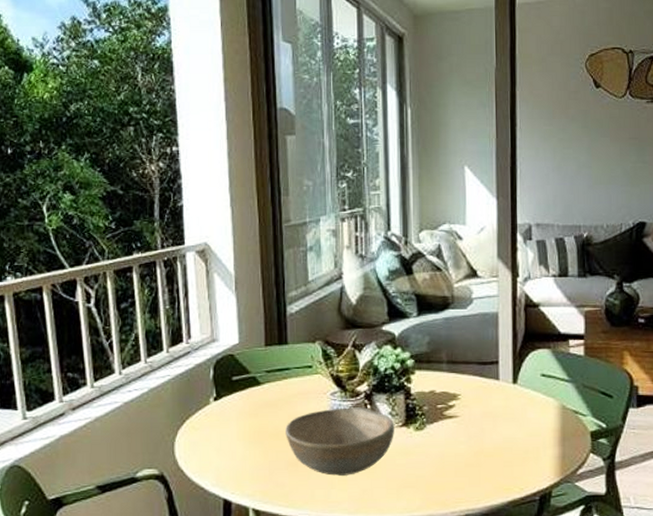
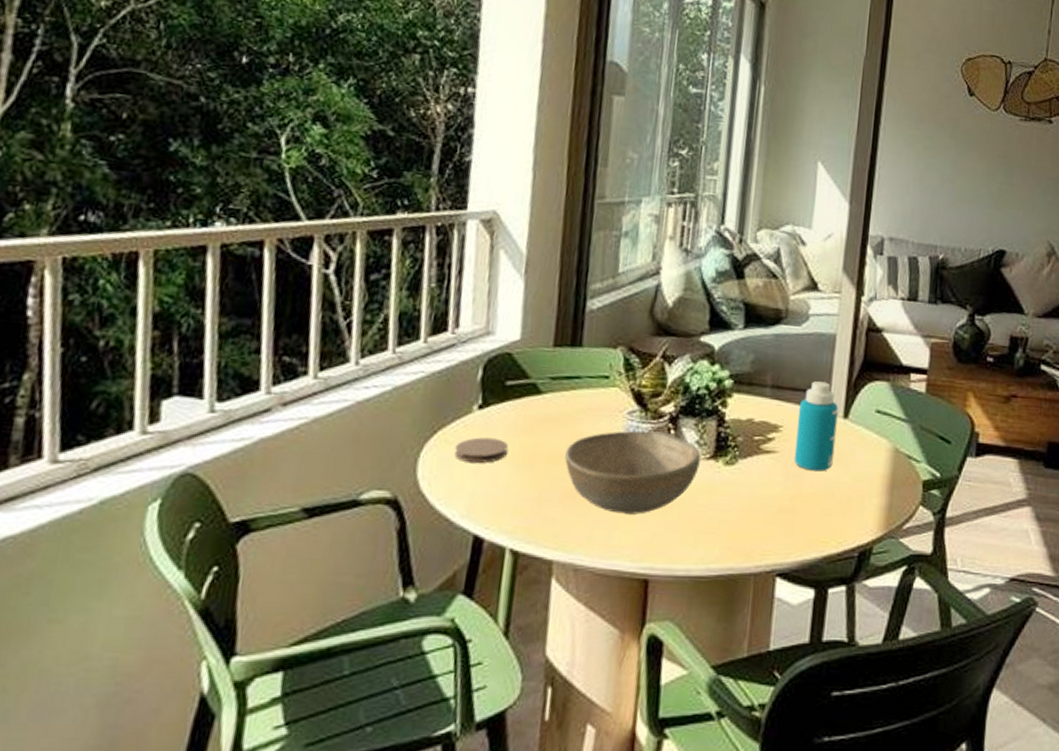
coaster: none [201,422,241,443] -> present [454,437,509,463]
bottle: none [472,354,508,430] -> present [793,381,839,472]

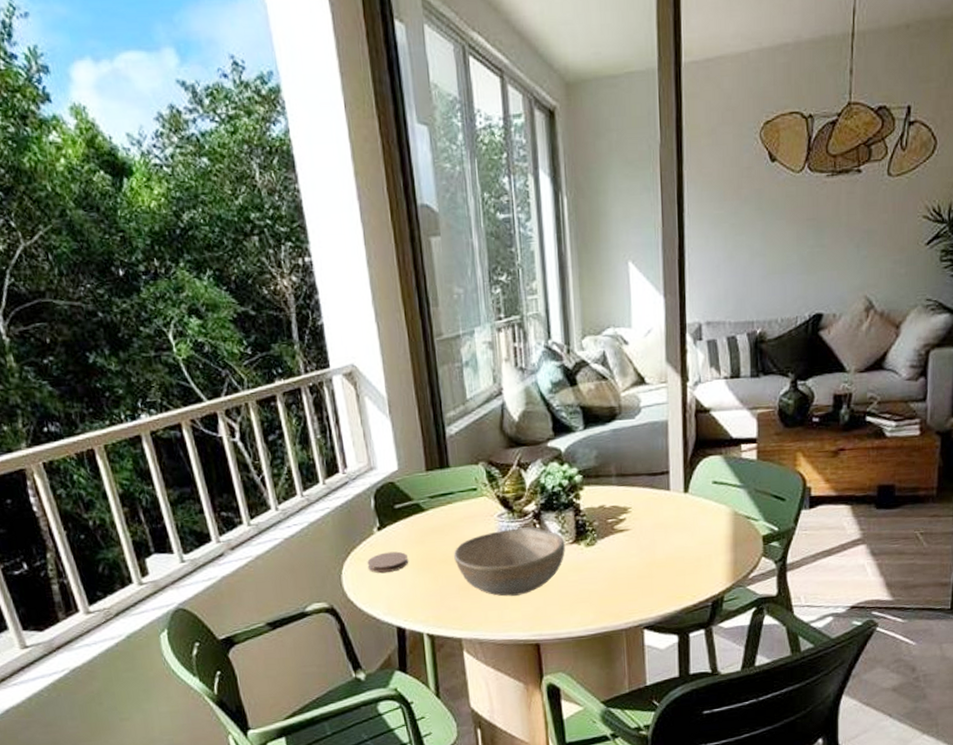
bottle: present [793,381,839,472] -> none [643,464,680,541]

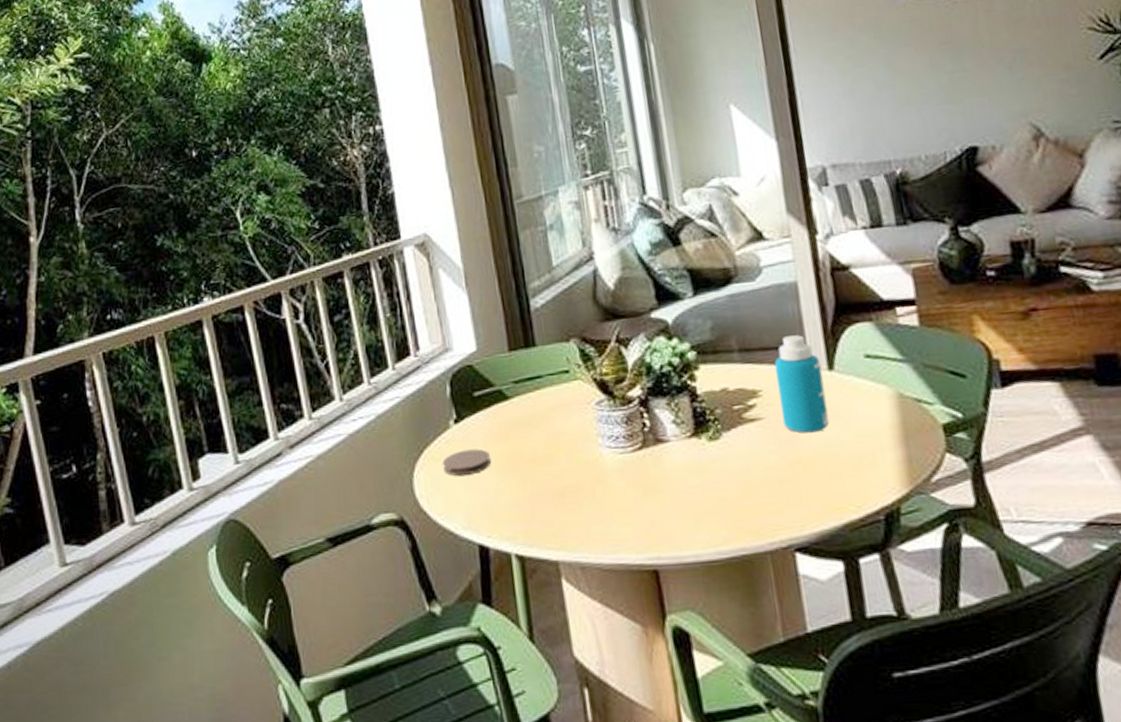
bowl: present [454,526,565,597] -> none [545,416,683,506]
bottle: none [643,464,680,541] -> present [774,335,830,433]

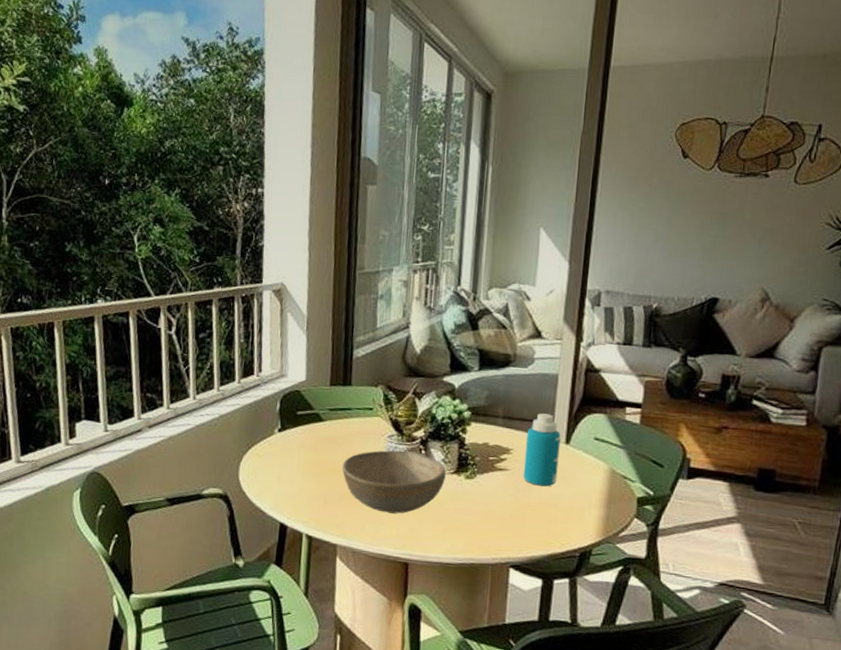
coaster: present [442,449,492,476] -> none [263,452,301,471]
bowl: none [545,416,683,506] -> present [342,450,446,514]

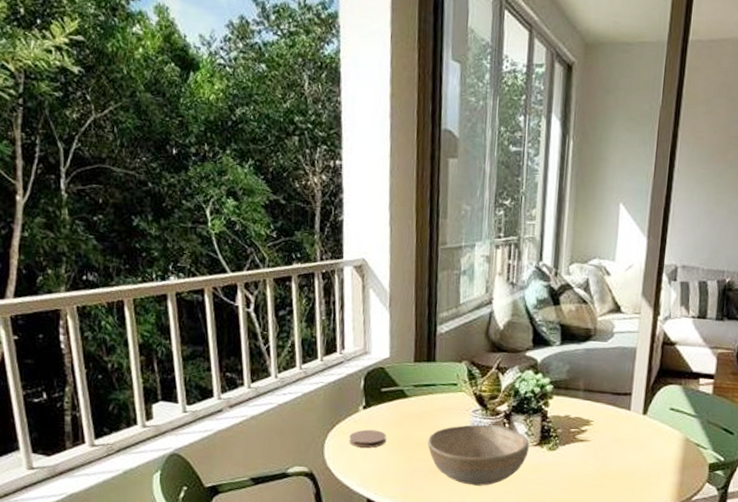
coaster: none [263,452,301,471] -> present [349,429,387,448]
bottle: present [523,413,561,487] -> none [602,386,639,456]

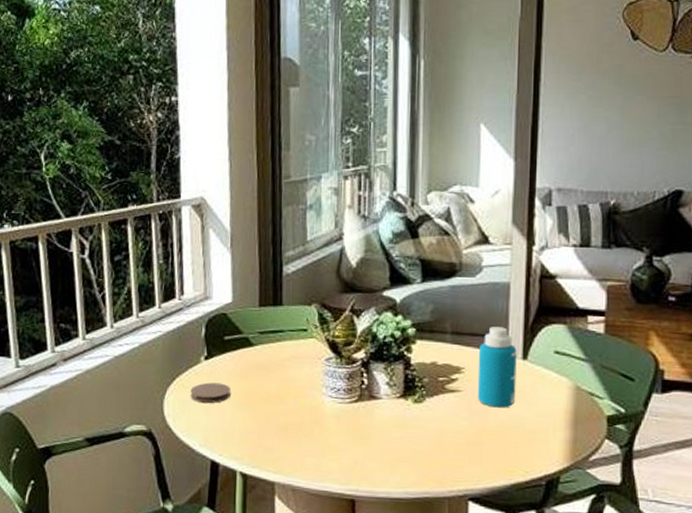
bowl: present [428,424,529,486] -> none [277,374,392,445]
bottle: none [602,386,639,456] -> present [477,327,517,408]

